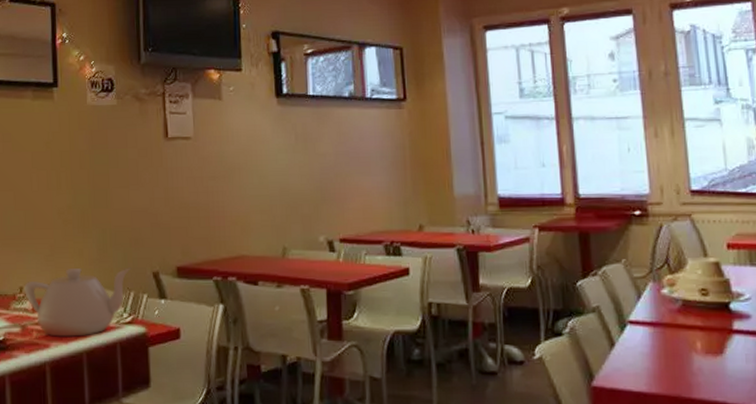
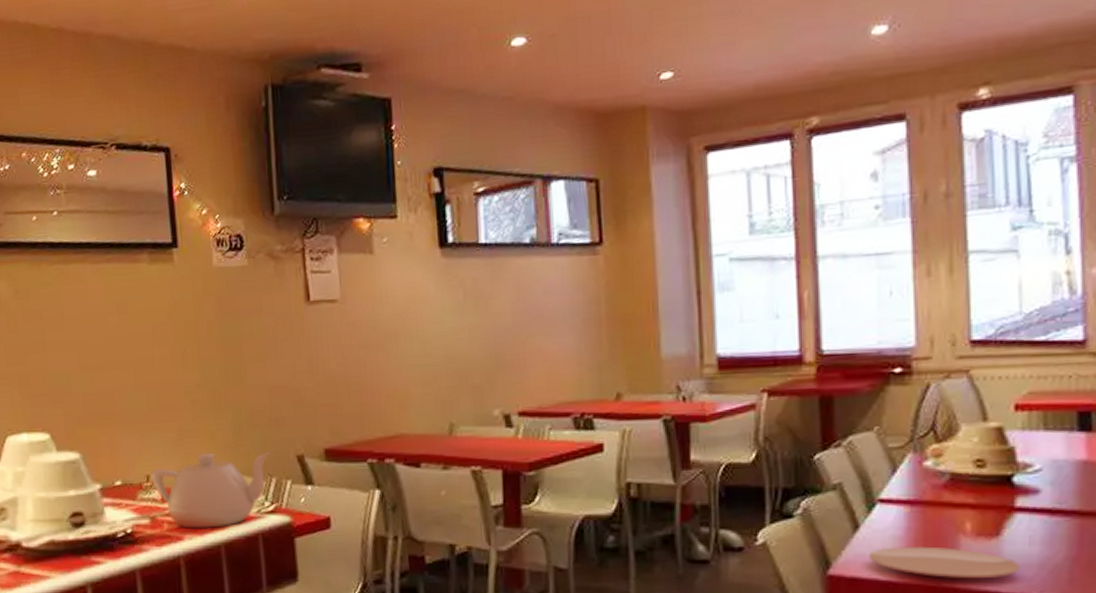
plate: none [623,362,741,391] -> present [868,546,1021,579]

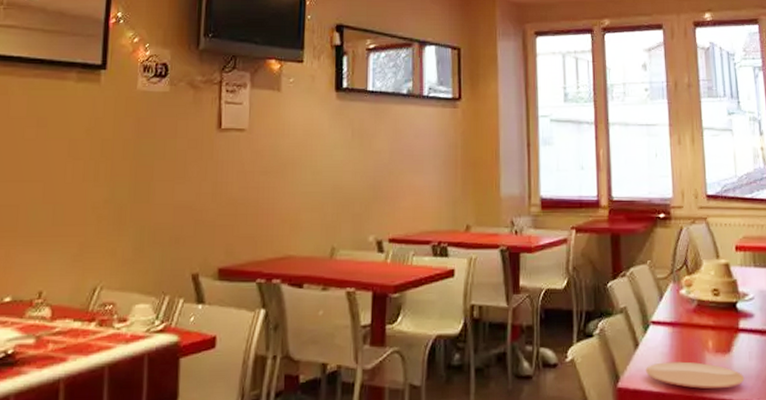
teapot: present [151,451,272,529] -> none [44,269,169,349]

